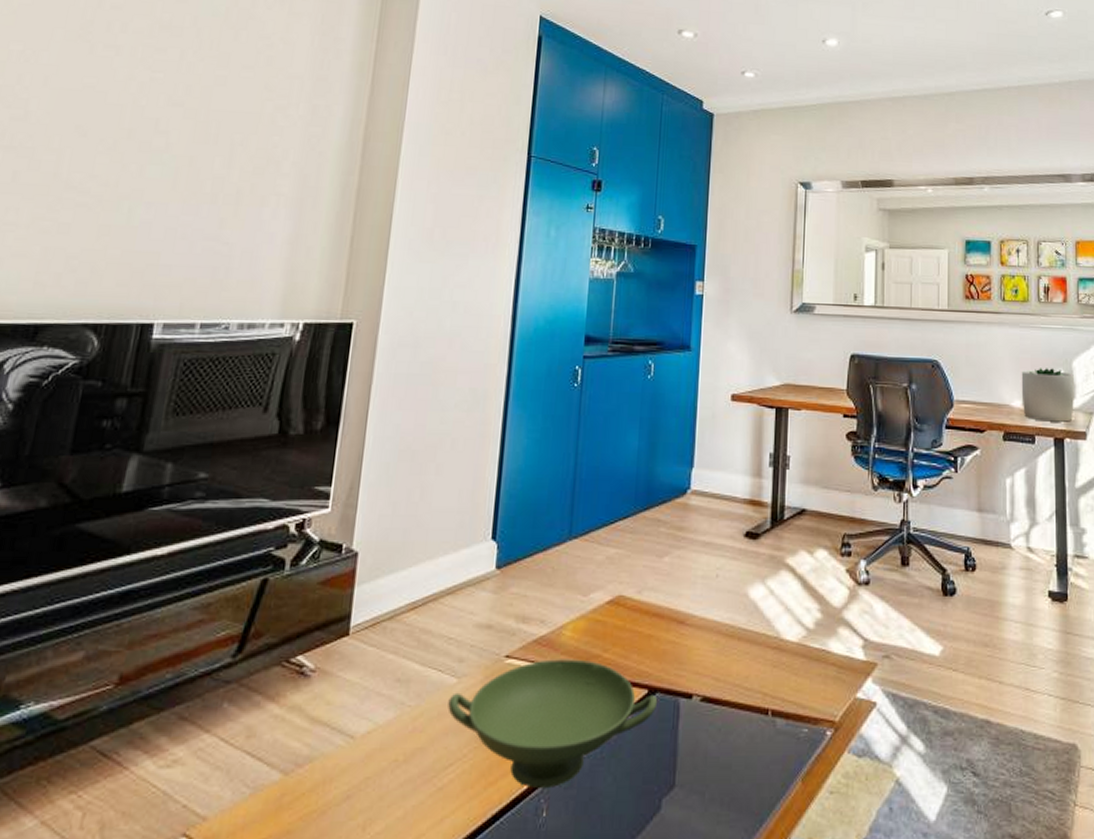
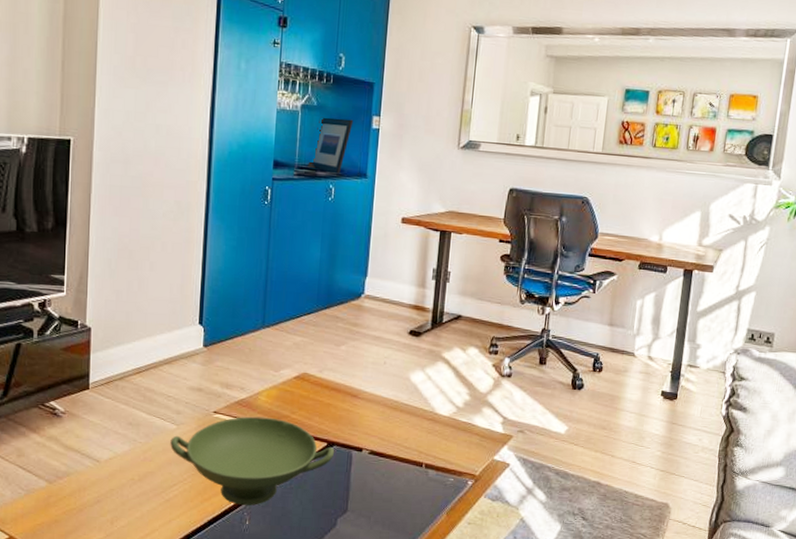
picture frame: none [624,284,675,348] -> present [308,117,354,174]
planter: present [1021,368,1074,422] -> none [659,208,710,257]

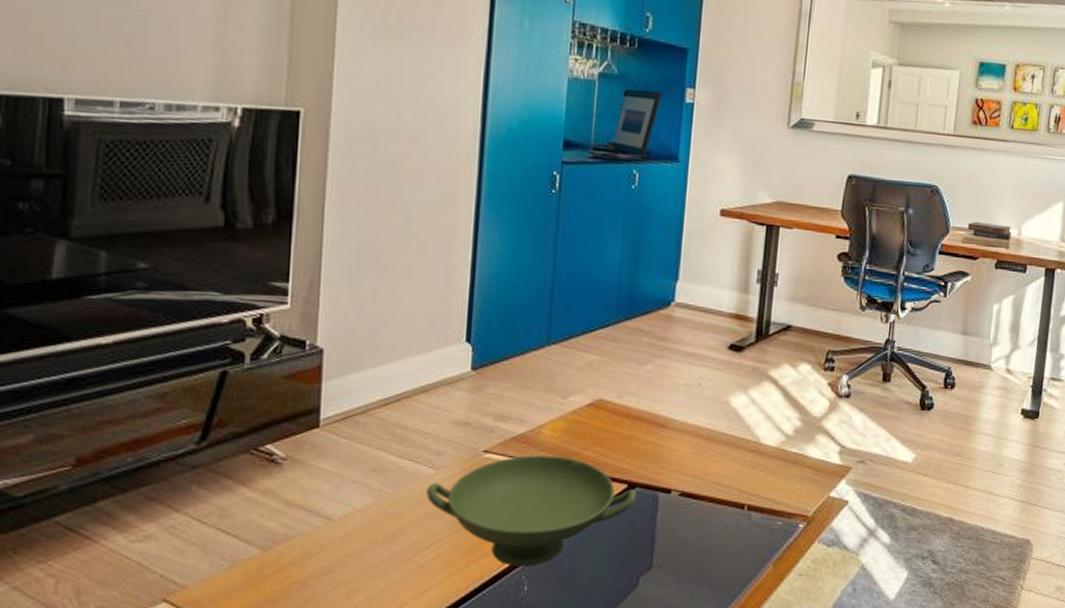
books: none [609,228,654,252] -> present [962,221,1012,248]

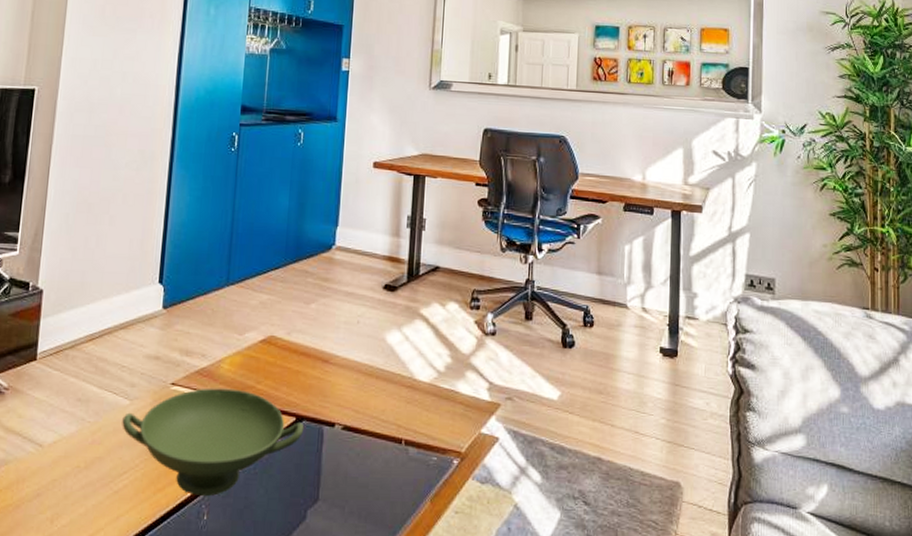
picture frame: present [606,88,663,157] -> none [276,60,323,118]
books: present [962,221,1012,248] -> none [591,167,637,192]

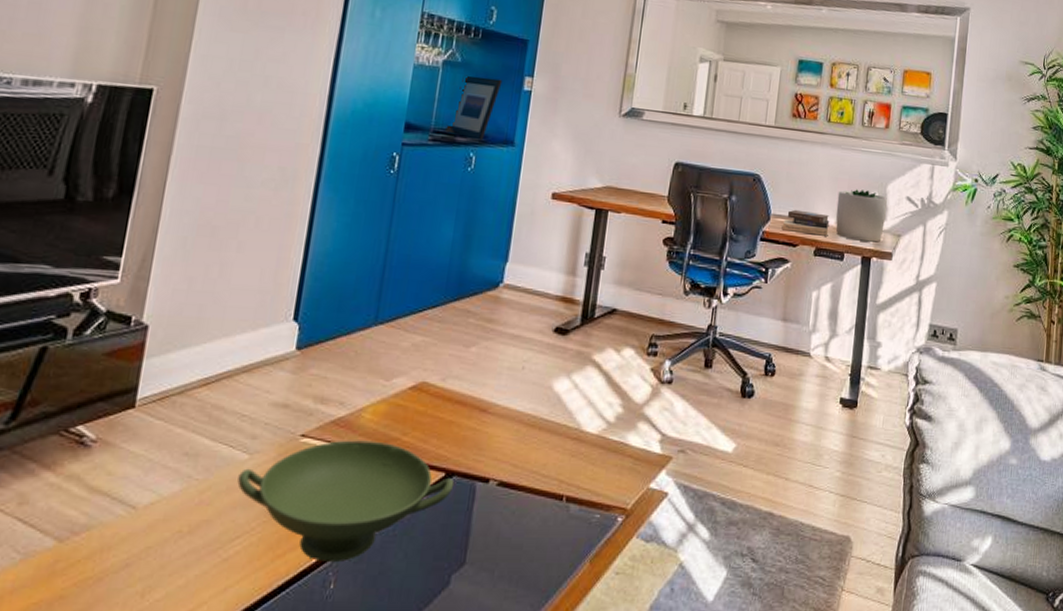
picture frame: none [276,60,323,118] -> present [445,75,503,141]
books: none [591,167,637,192] -> present [783,209,830,236]
planter: none [642,146,693,196] -> present [835,189,887,242]

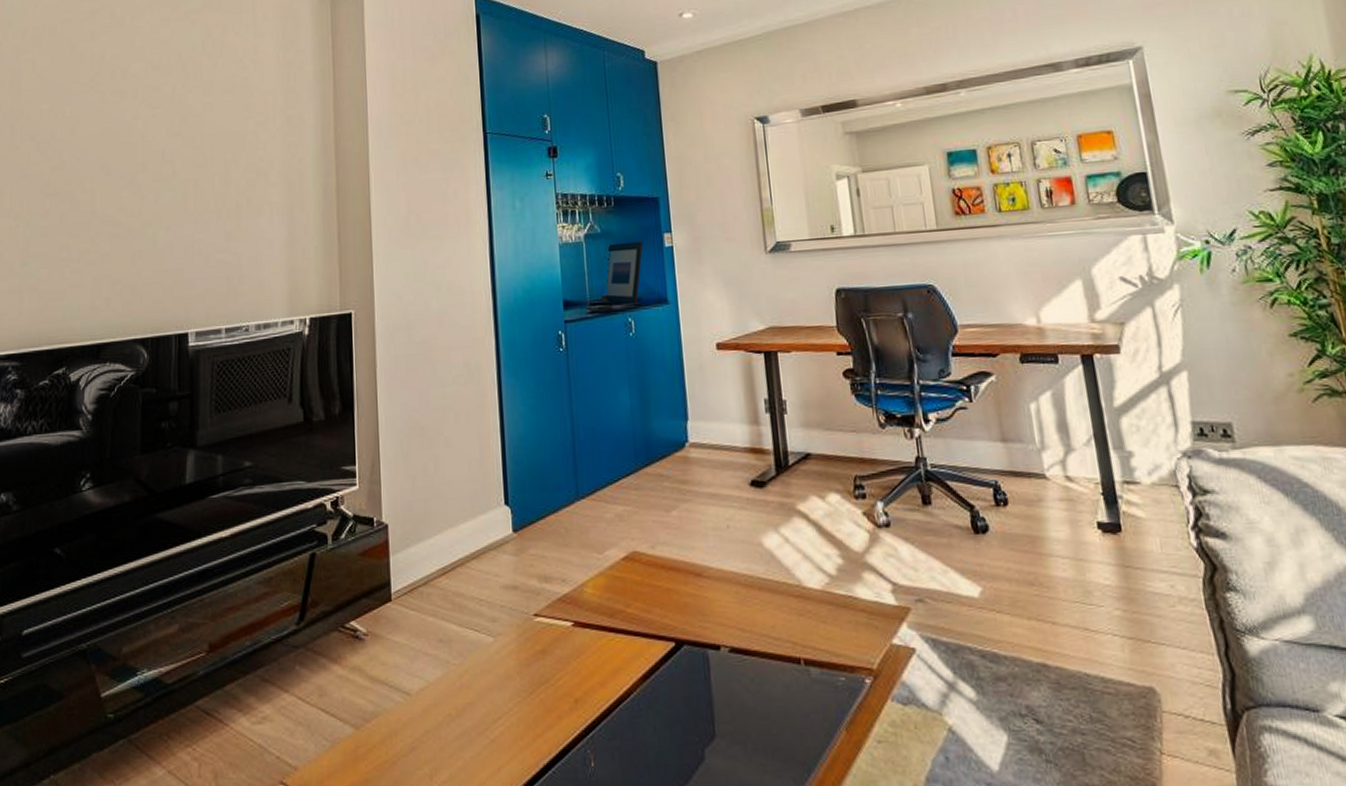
decorative bowl: present [237,440,455,563] -> none [488,615,687,741]
books: present [783,209,830,236] -> none [974,314,1032,341]
planter: present [835,189,887,242] -> none [1031,279,1101,338]

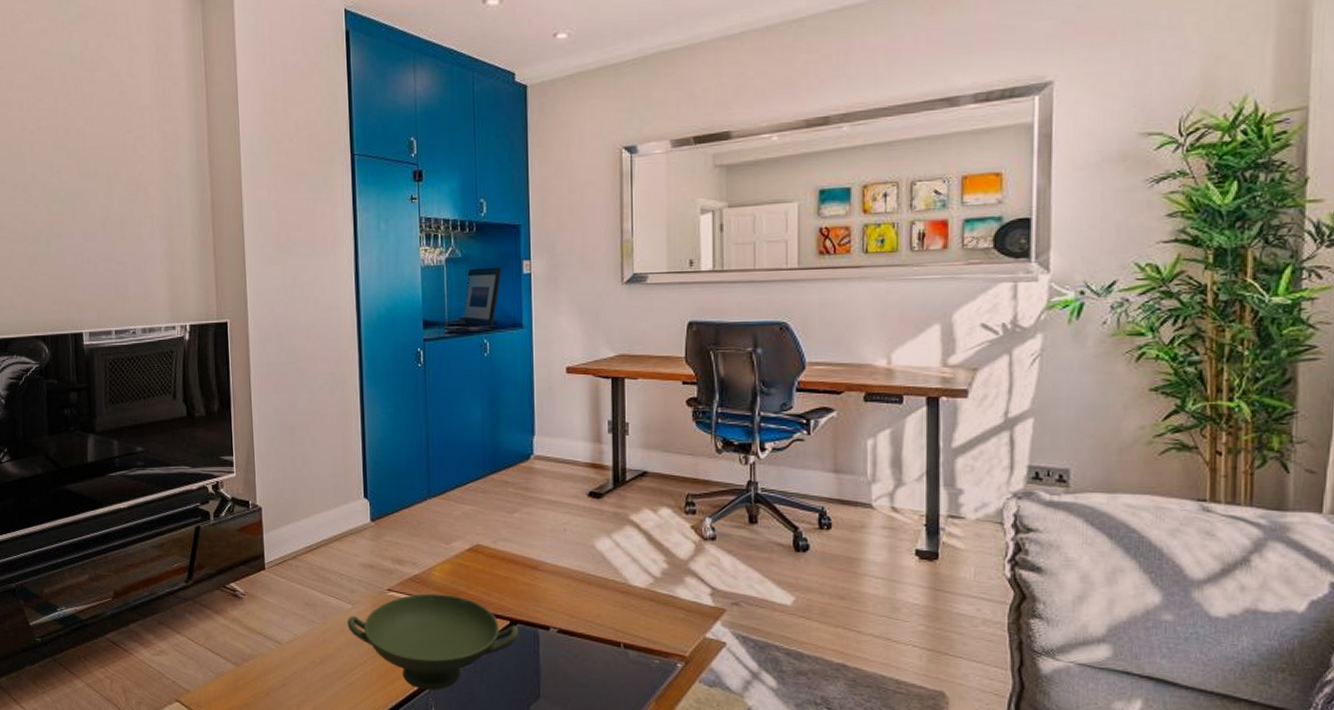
decorative bowl: none [488,615,687,741] -> present [347,593,520,691]

